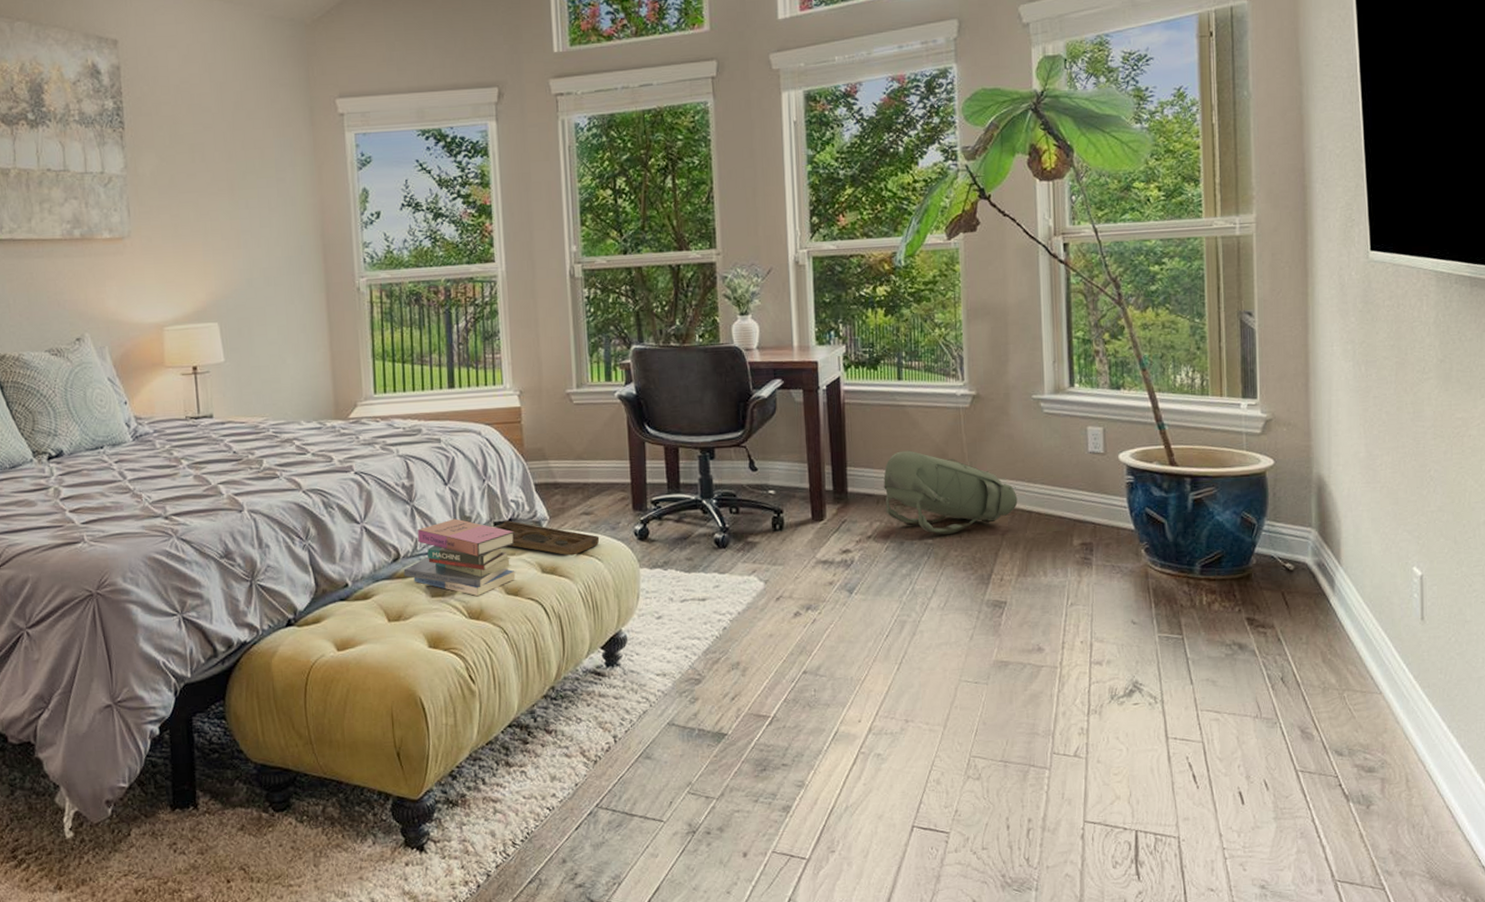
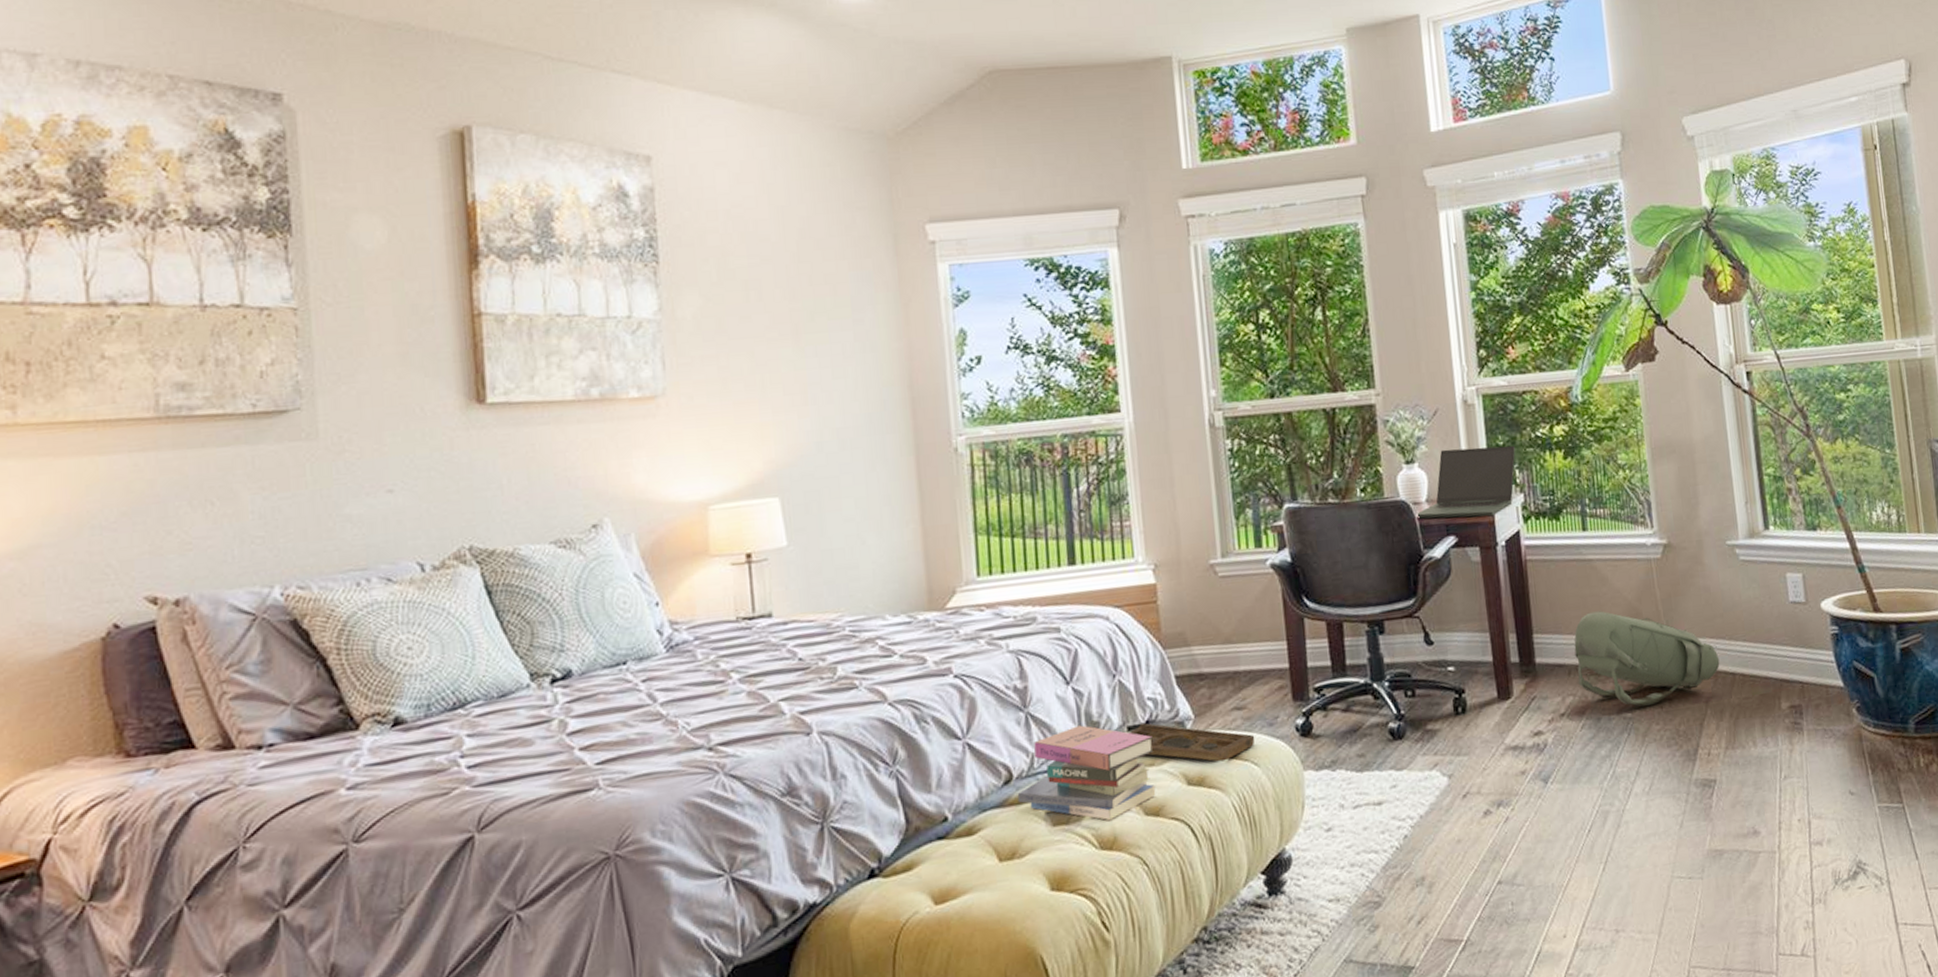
laptop: none [748,302,840,364] -> present [1417,445,1515,519]

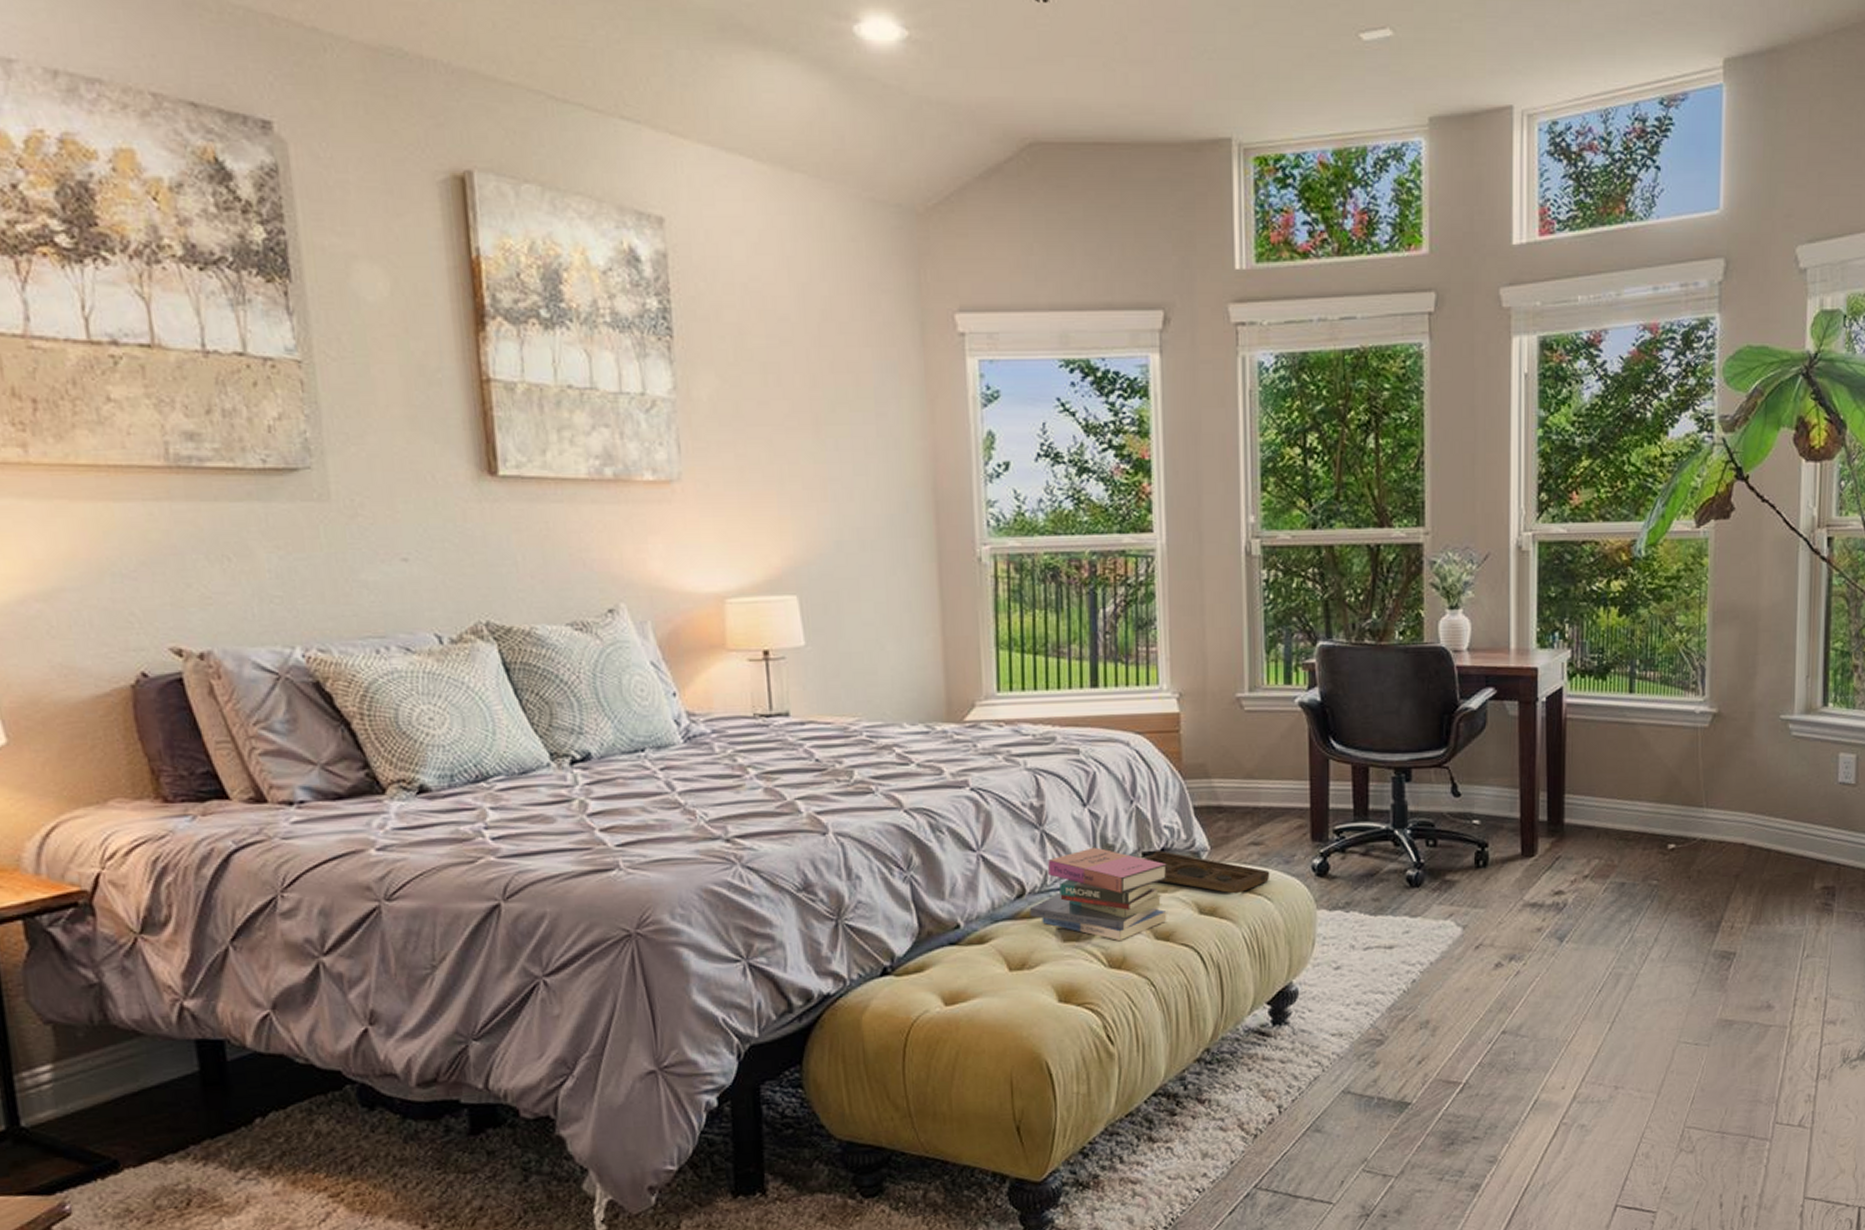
laptop: present [1417,445,1515,519] -> none [1456,597,1567,671]
backpack: present [1574,611,1720,707] -> none [1606,776,1756,875]

